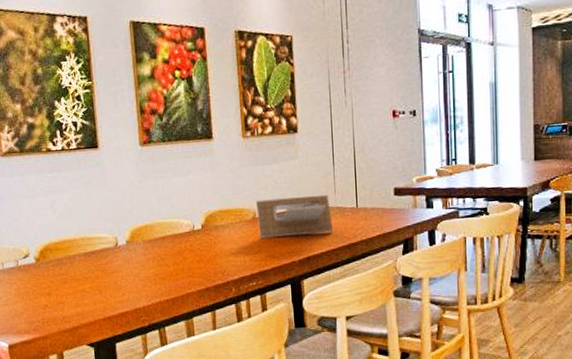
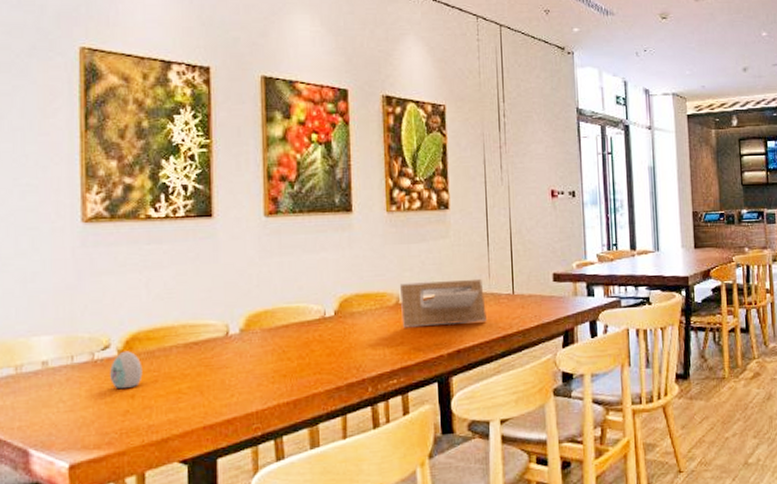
decorative egg: none [31,259,55,289] -> present [110,351,143,389]

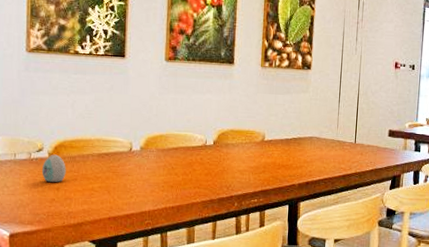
architectural model: present [399,278,487,328] -> none [265,125,332,163]

